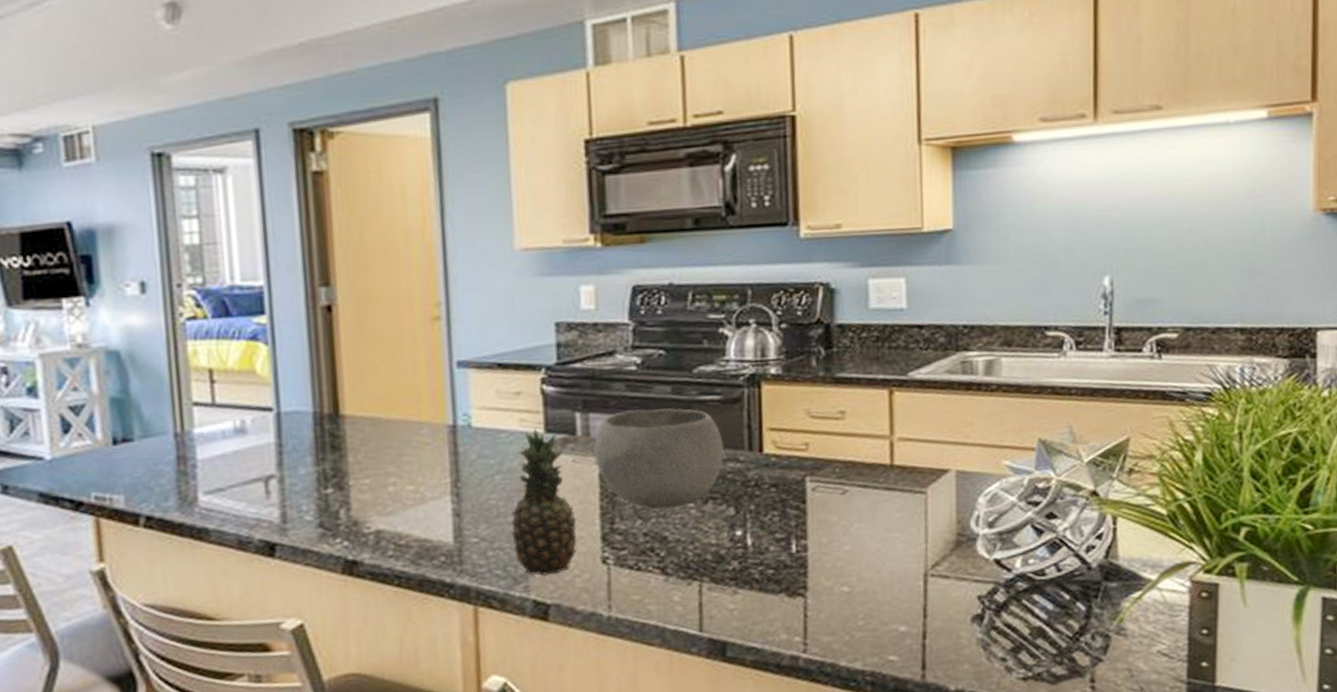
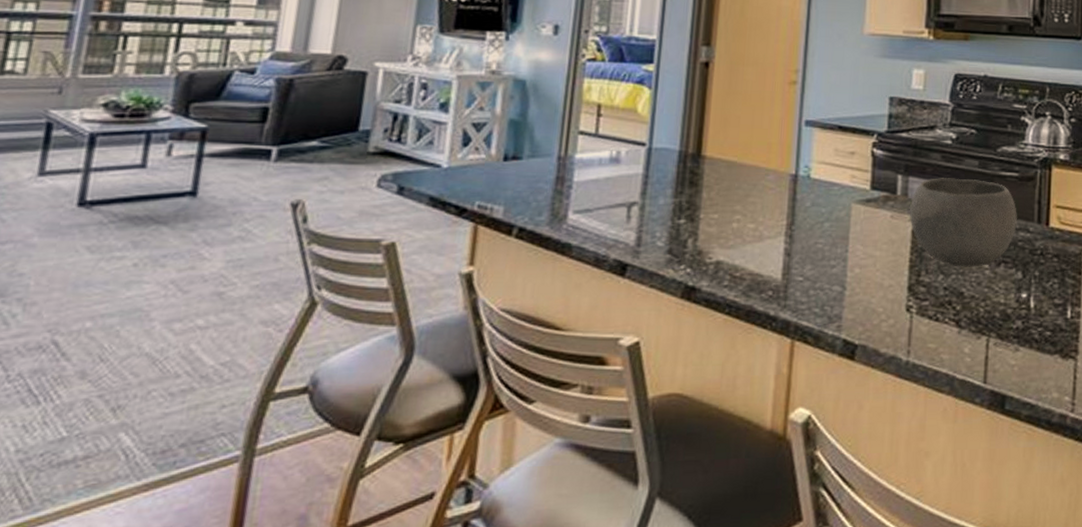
fruit: present [511,428,577,576] -> none [832,184,889,317]

